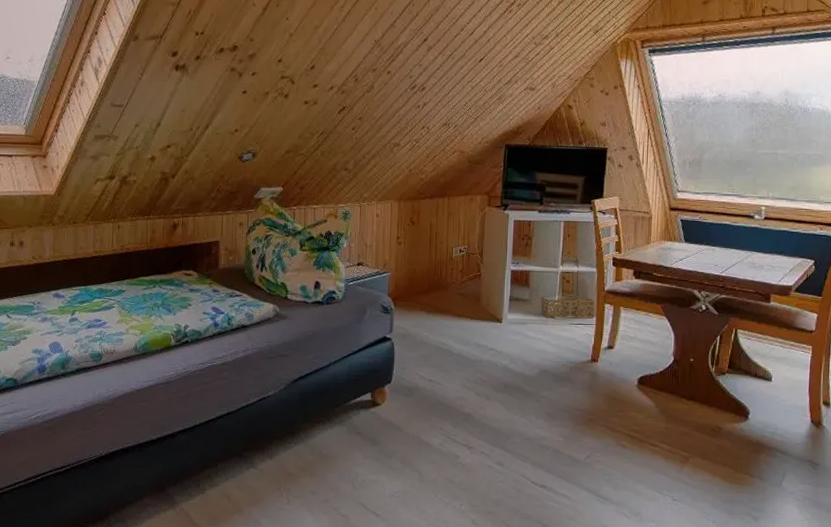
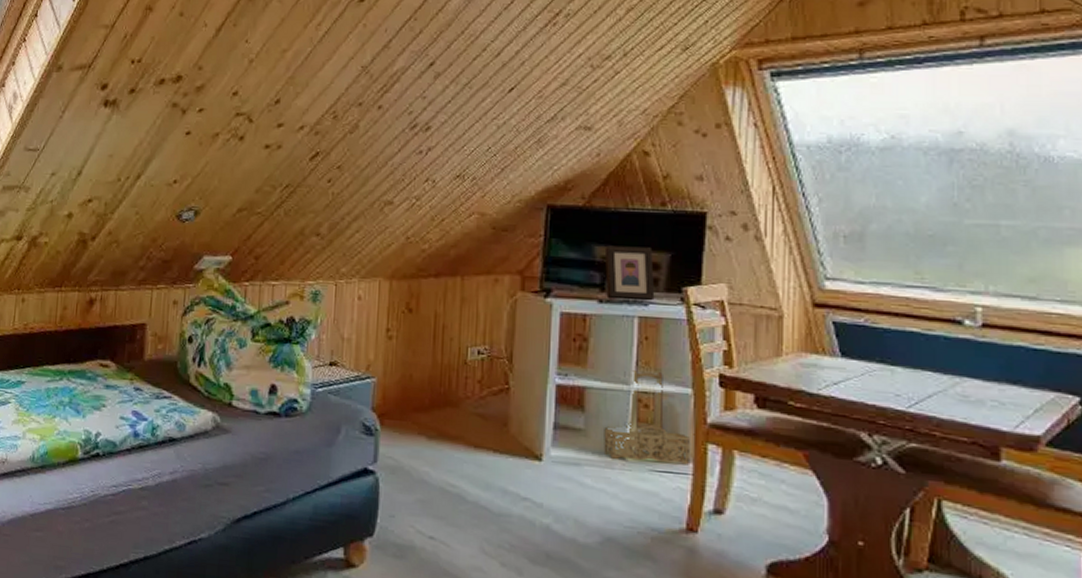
picture frame: none [542,172,574,210] -> present [604,245,655,301]

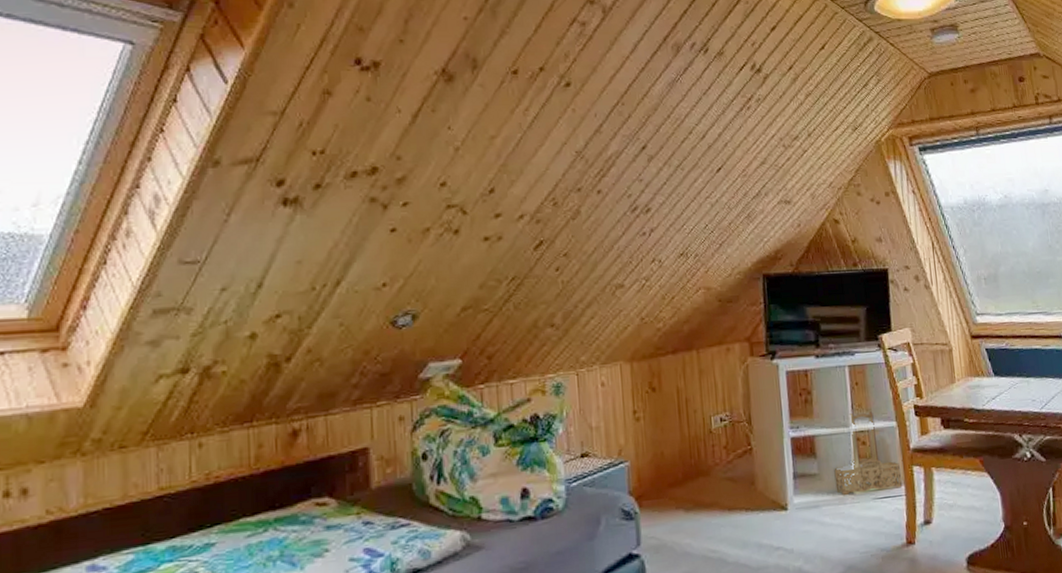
picture frame: present [604,245,655,301] -> none [814,304,859,354]

